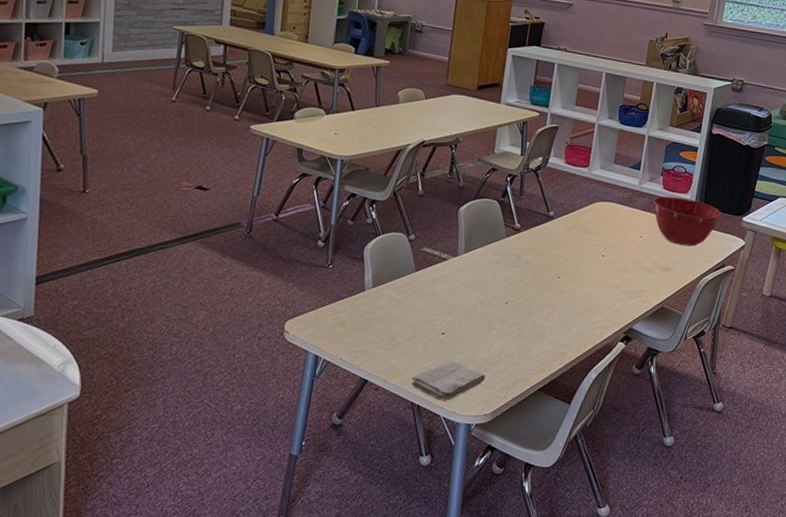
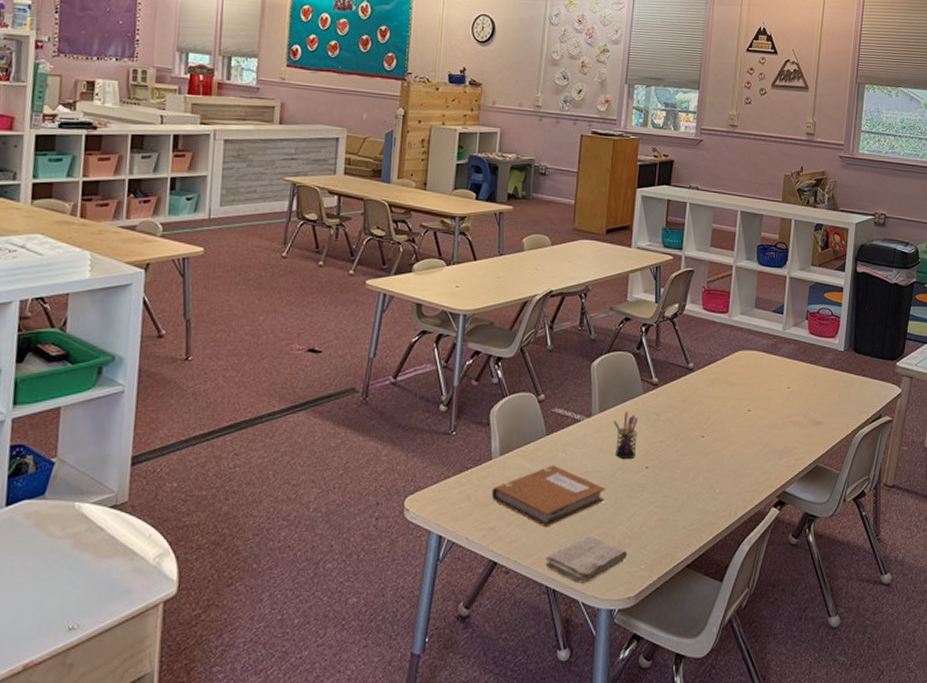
notebook: none [363,298,468,352] -> present [491,465,606,528]
pen holder: none [478,252,501,296] -> present [614,411,639,460]
mixing bowl: present [653,196,722,246] -> none [800,342,874,396]

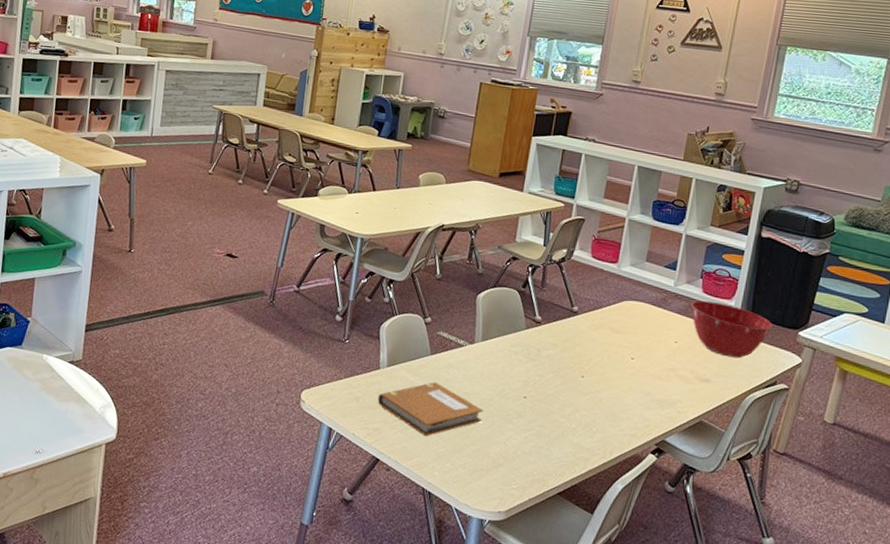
washcloth: present [545,535,628,584] -> none [423,449,501,492]
pen holder: present [614,411,639,460] -> none [495,343,520,388]
mixing bowl: none [800,342,874,396] -> present [691,300,773,359]

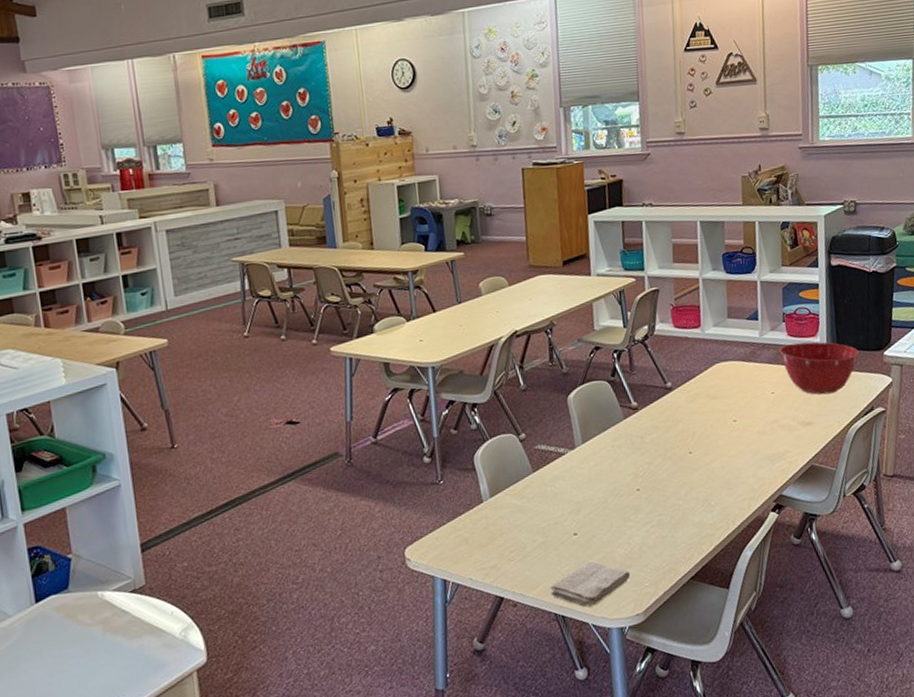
notebook: present [377,382,484,437] -> none [487,499,600,560]
washcloth: none [423,449,501,492] -> present [550,561,631,608]

